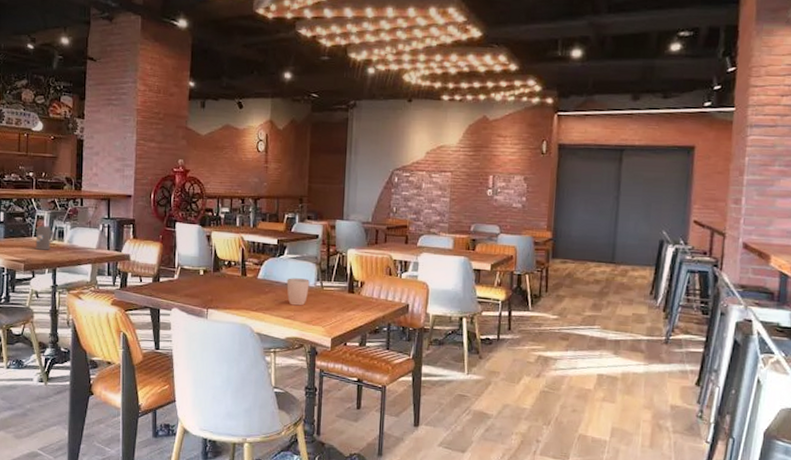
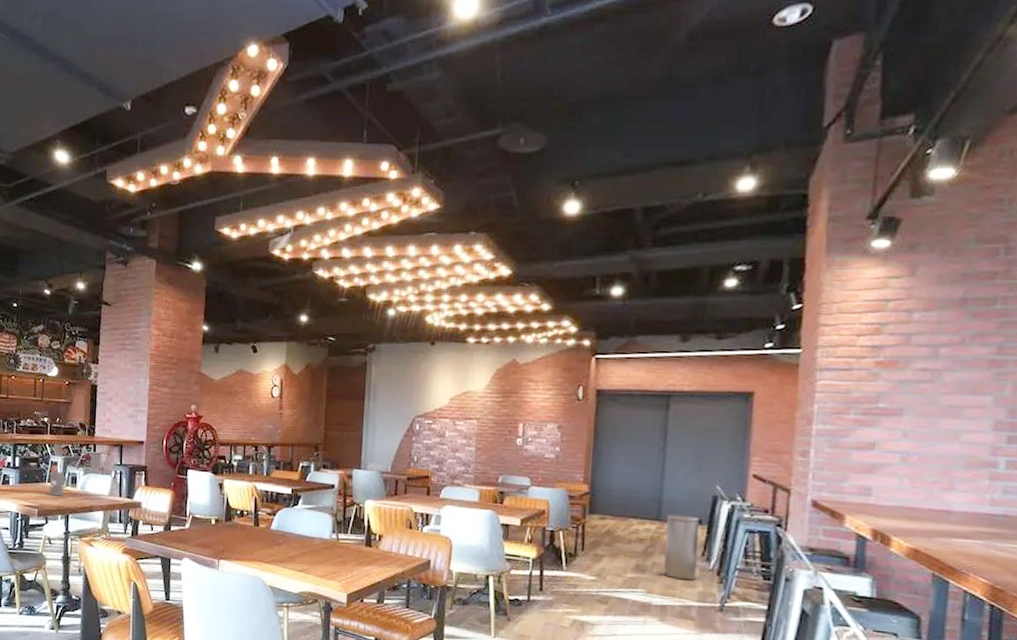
cup: present [286,278,310,306] -> none [300,529,325,559]
pedal bin: none [612,256,652,317] -> present [657,513,704,581]

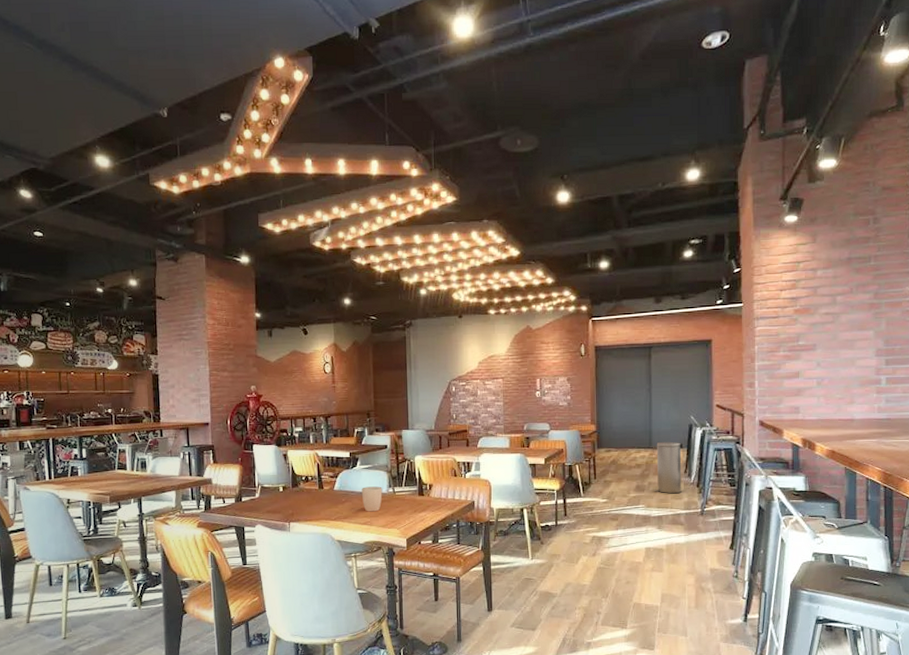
beer mug: present [49,471,69,496] -> none [119,458,138,482]
cup: none [300,529,325,559] -> present [361,486,383,512]

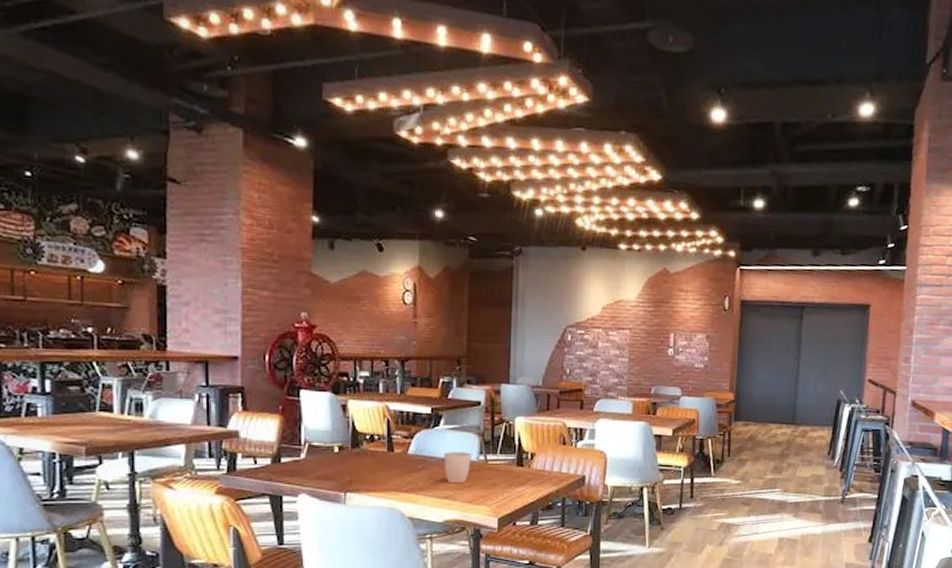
pedal bin: present [653,441,684,494] -> none [792,417,830,478]

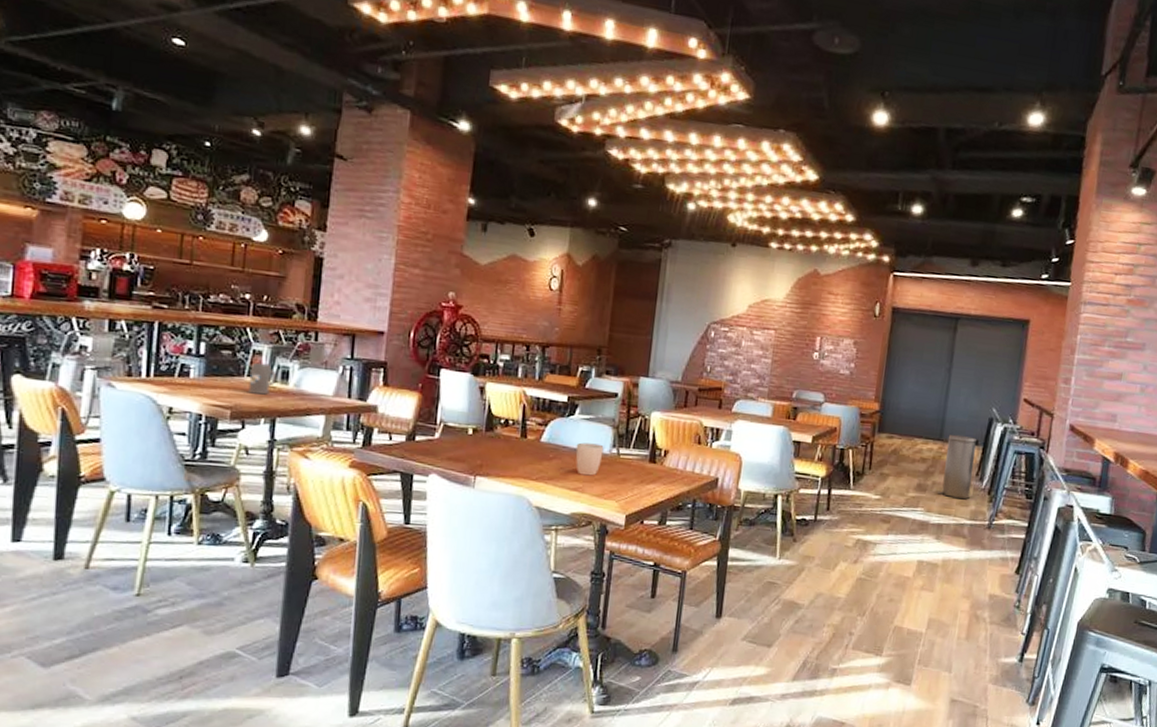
beer mug: none [101,396,131,428] -> present [248,362,277,395]
pedal bin: none [792,417,830,478] -> present [936,434,980,500]

